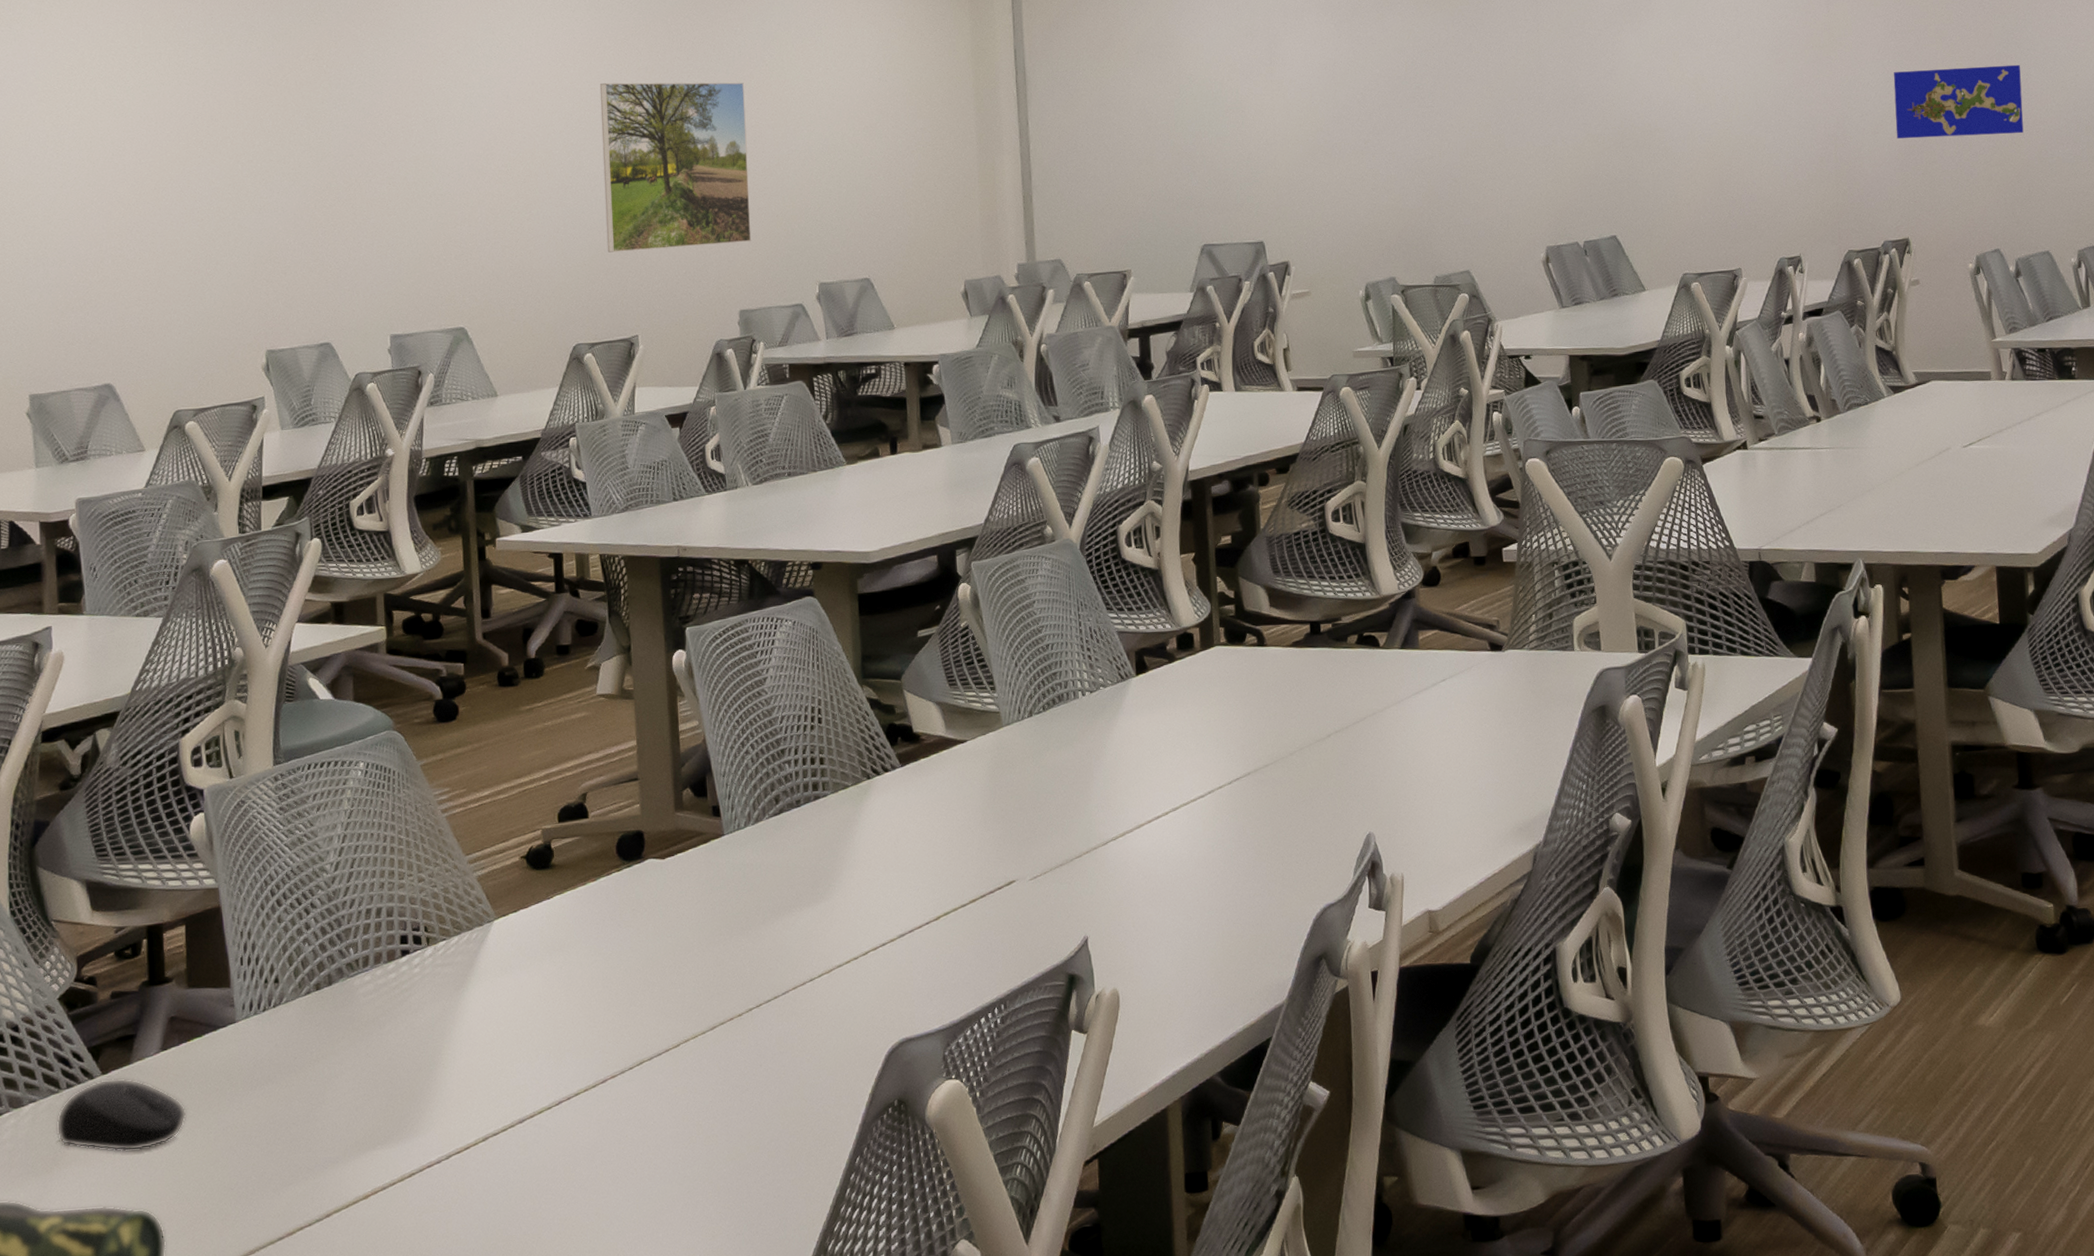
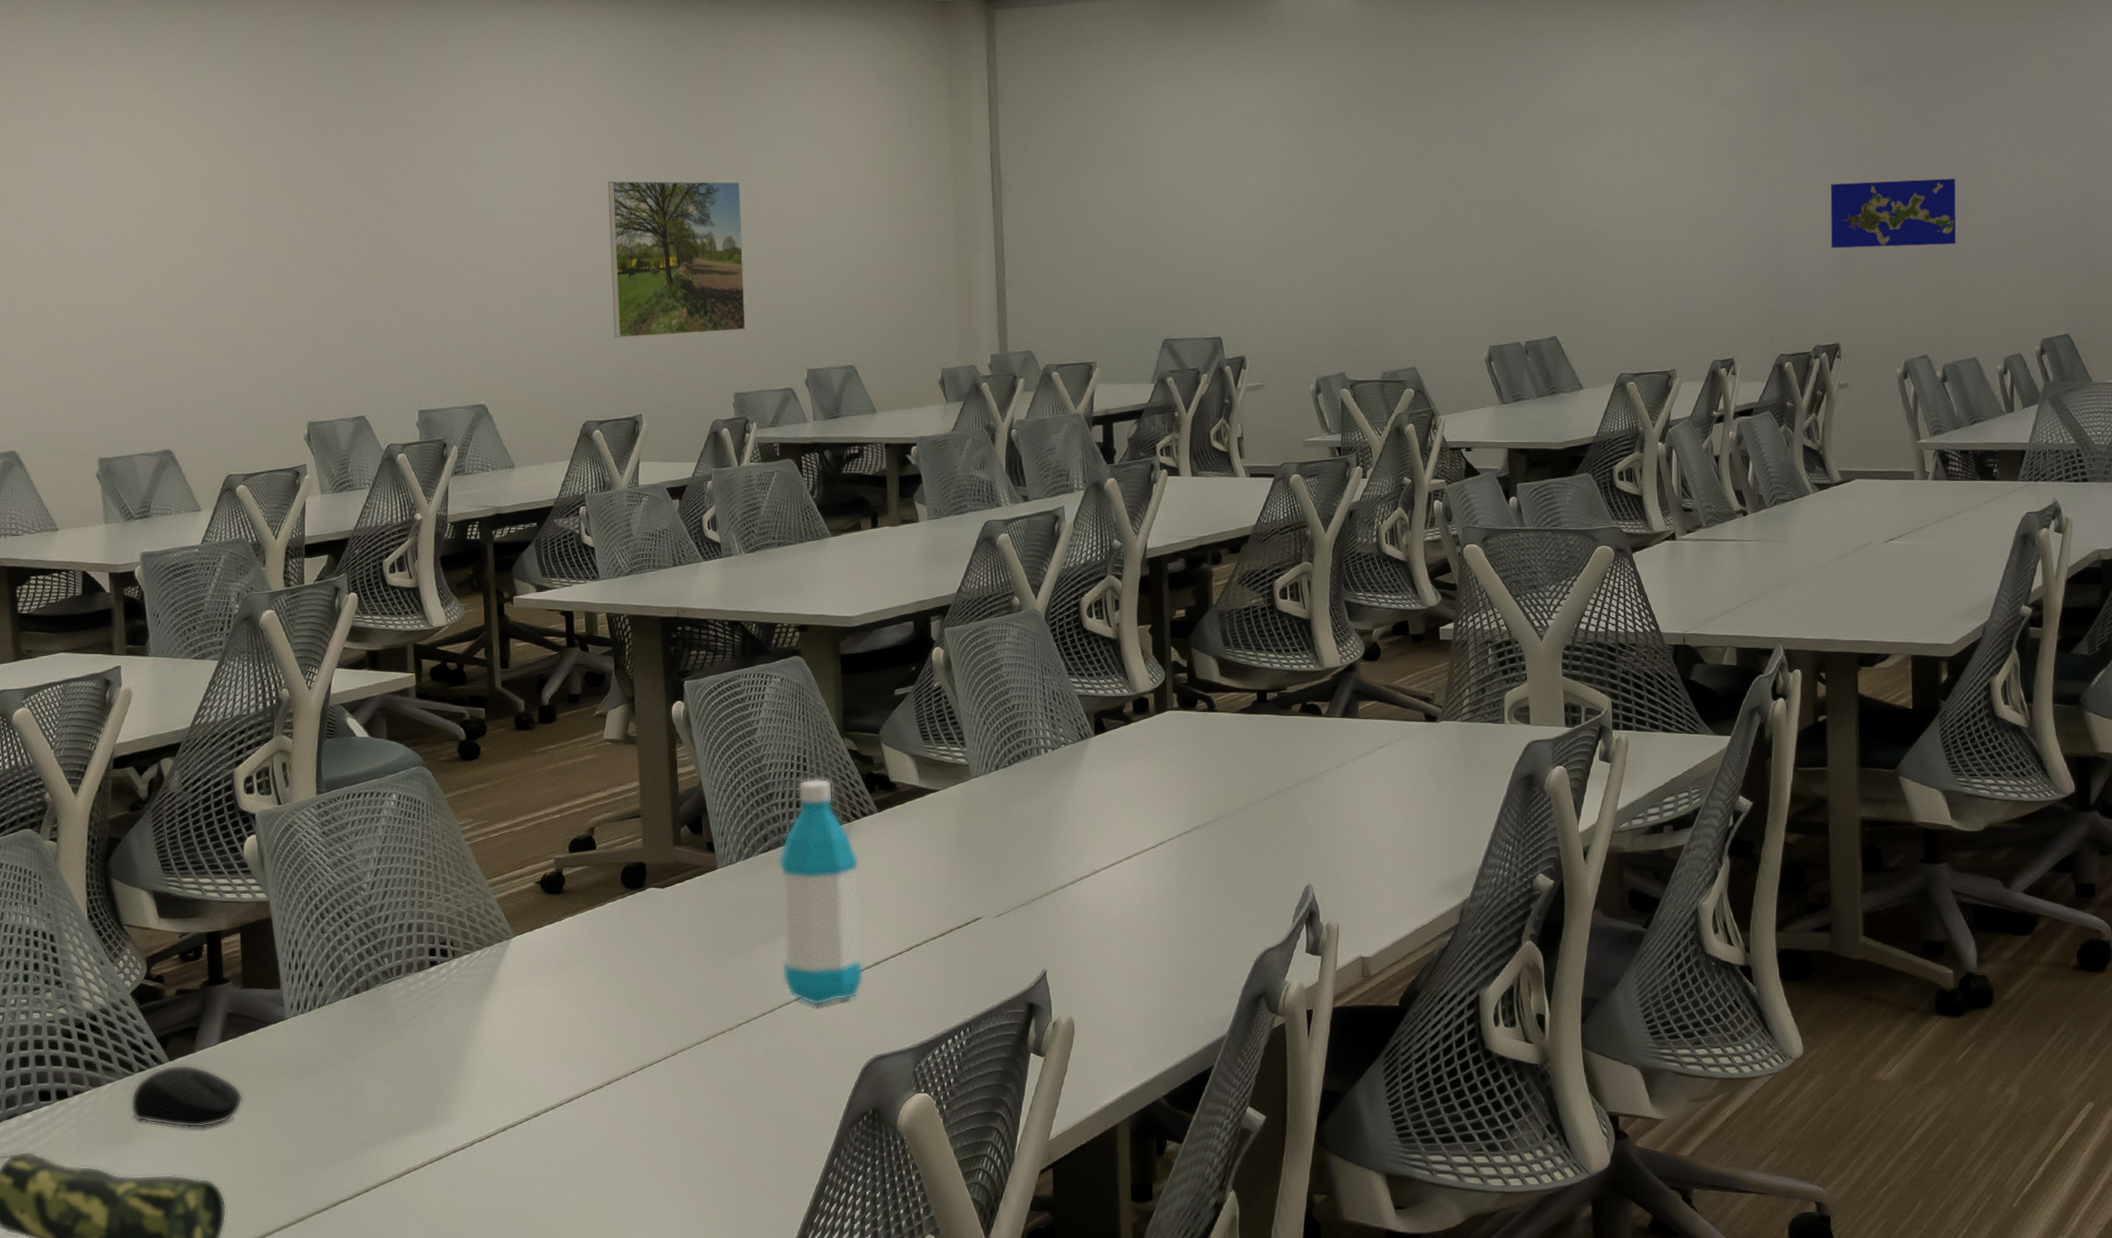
water bottle: none [791,731,887,986] -> present [778,778,864,1006]

